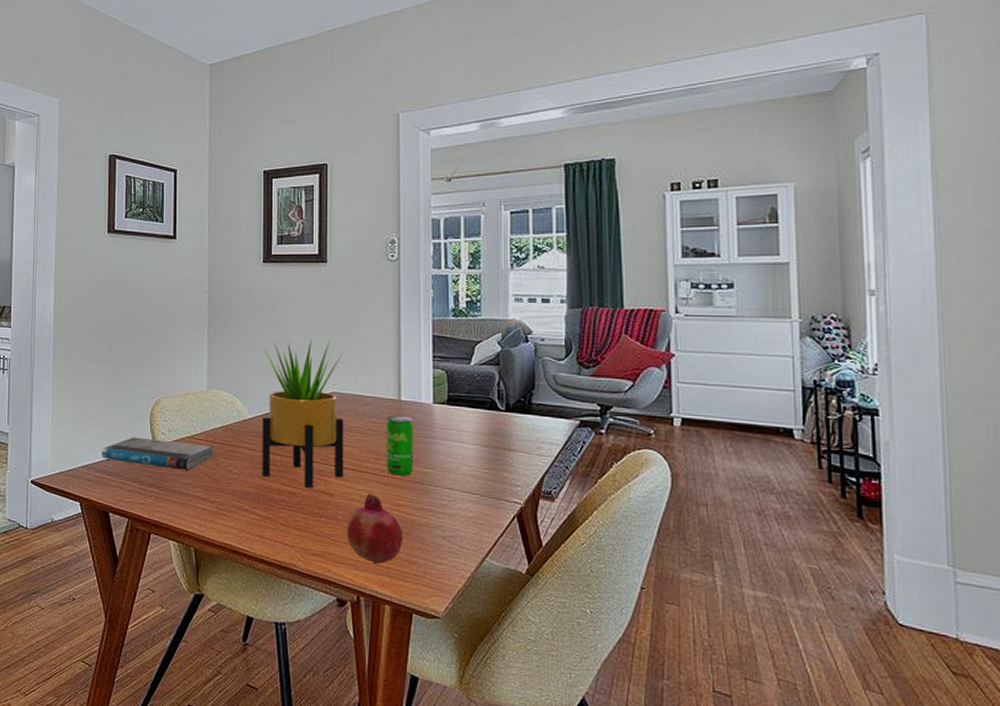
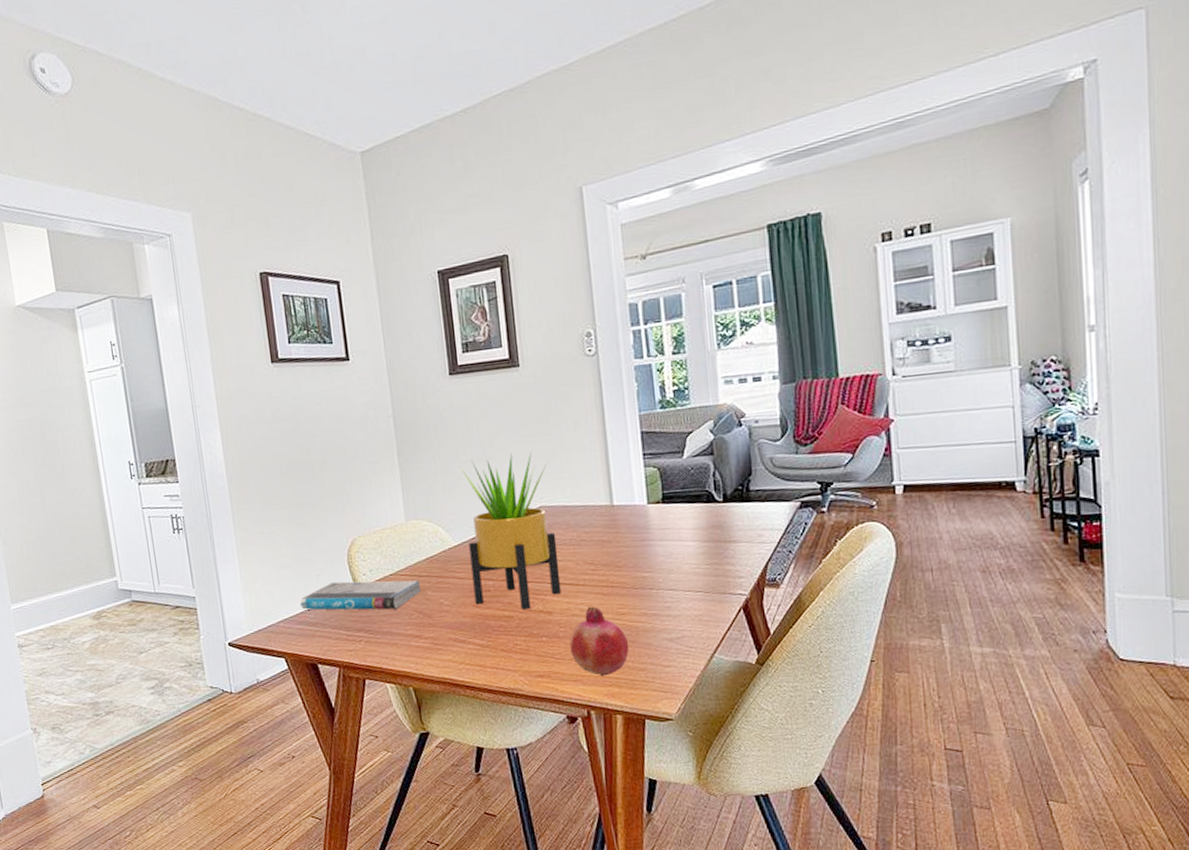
beverage can: present [386,415,414,476] -> none [600,521,633,584]

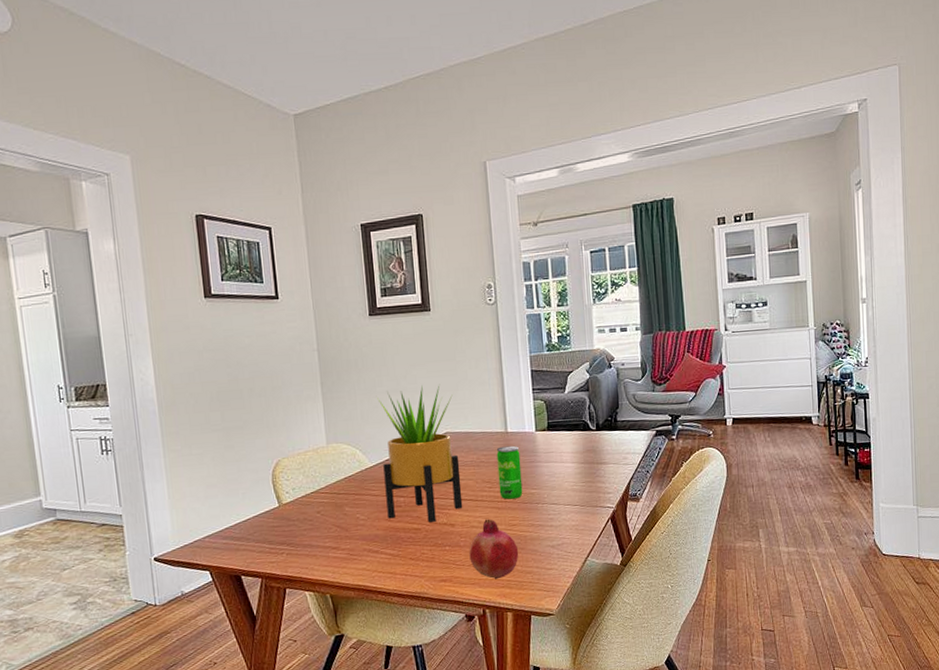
book: present [300,580,421,610] -> none [226,497,339,526]
beverage can: none [600,521,633,584] -> present [496,445,523,500]

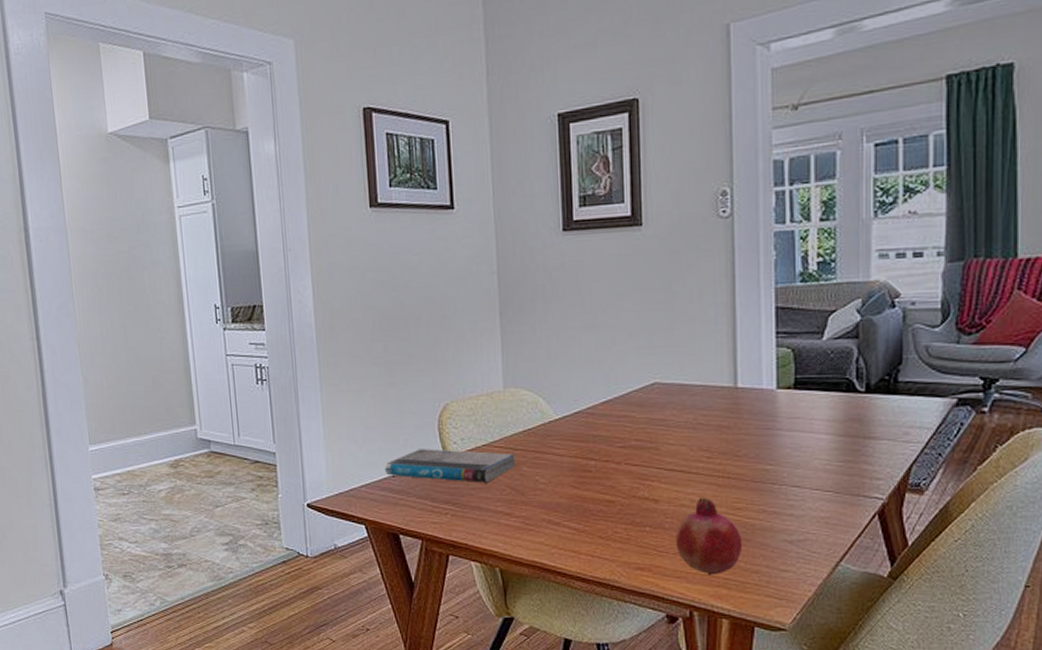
book: none [226,497,339,526] -> present [385,449,515,483]
potted plant: present [377,384,463,523] -> none [568,320,671,496]
beverage can: present [496,445,523,500] -> none [720,405,754,475]

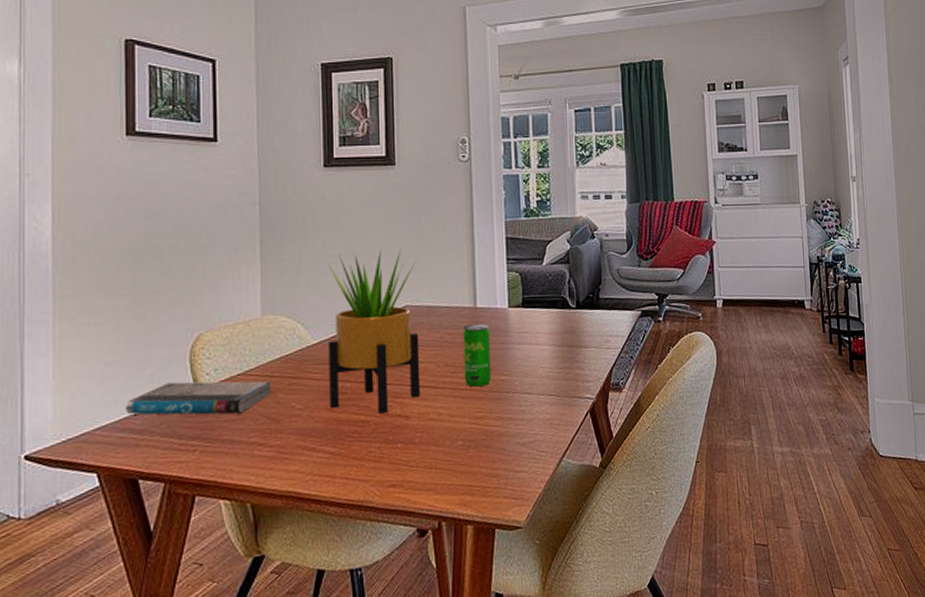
potted plant: none [568,320,671,496] -> present [327,249,421,415]
fruit: present [676,497,743,576] -> none [425,410,484,485]
beverage can: none [720,405,754,475] -> present [463,323,492,387]

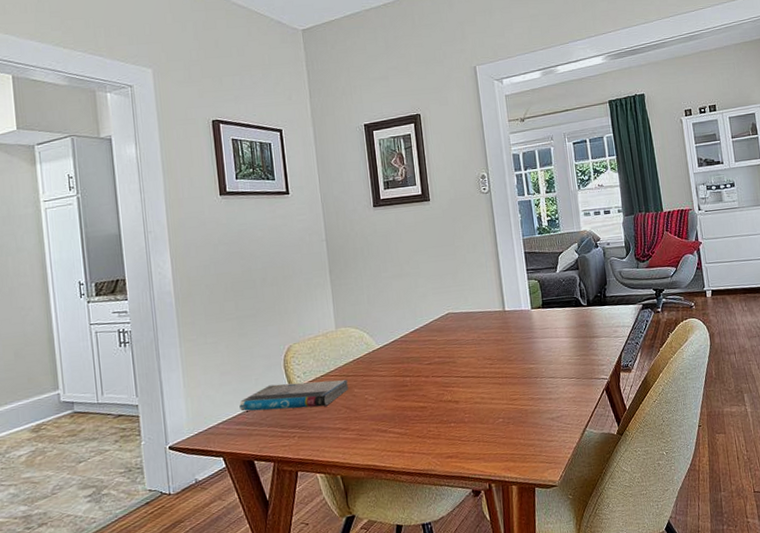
potted plant: present [327,249,421,415] -> none [383,268,466,401]
beverage can: present [463,323,492,387] -> none [495,323,522,375]

